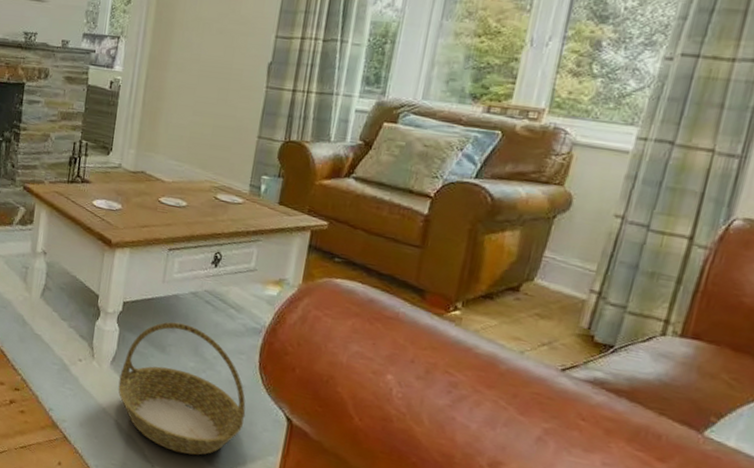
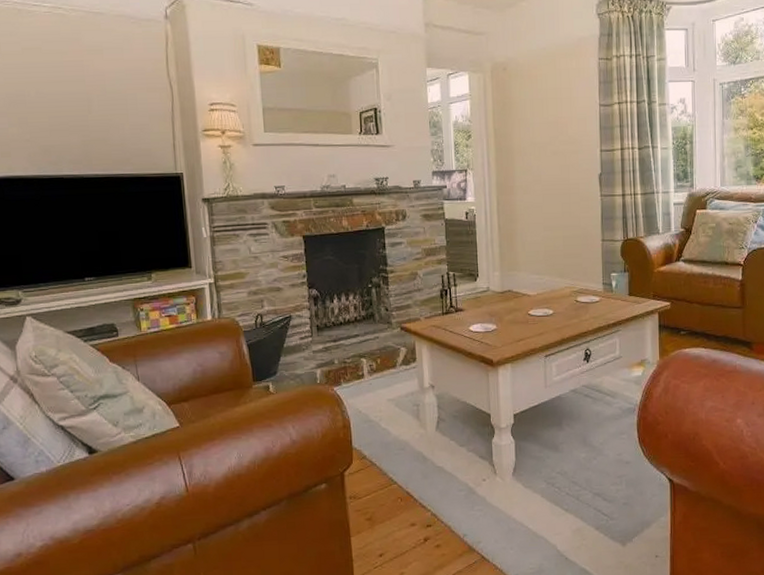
basket: present [118,322,246,455] -> none [523,420,636,539]

